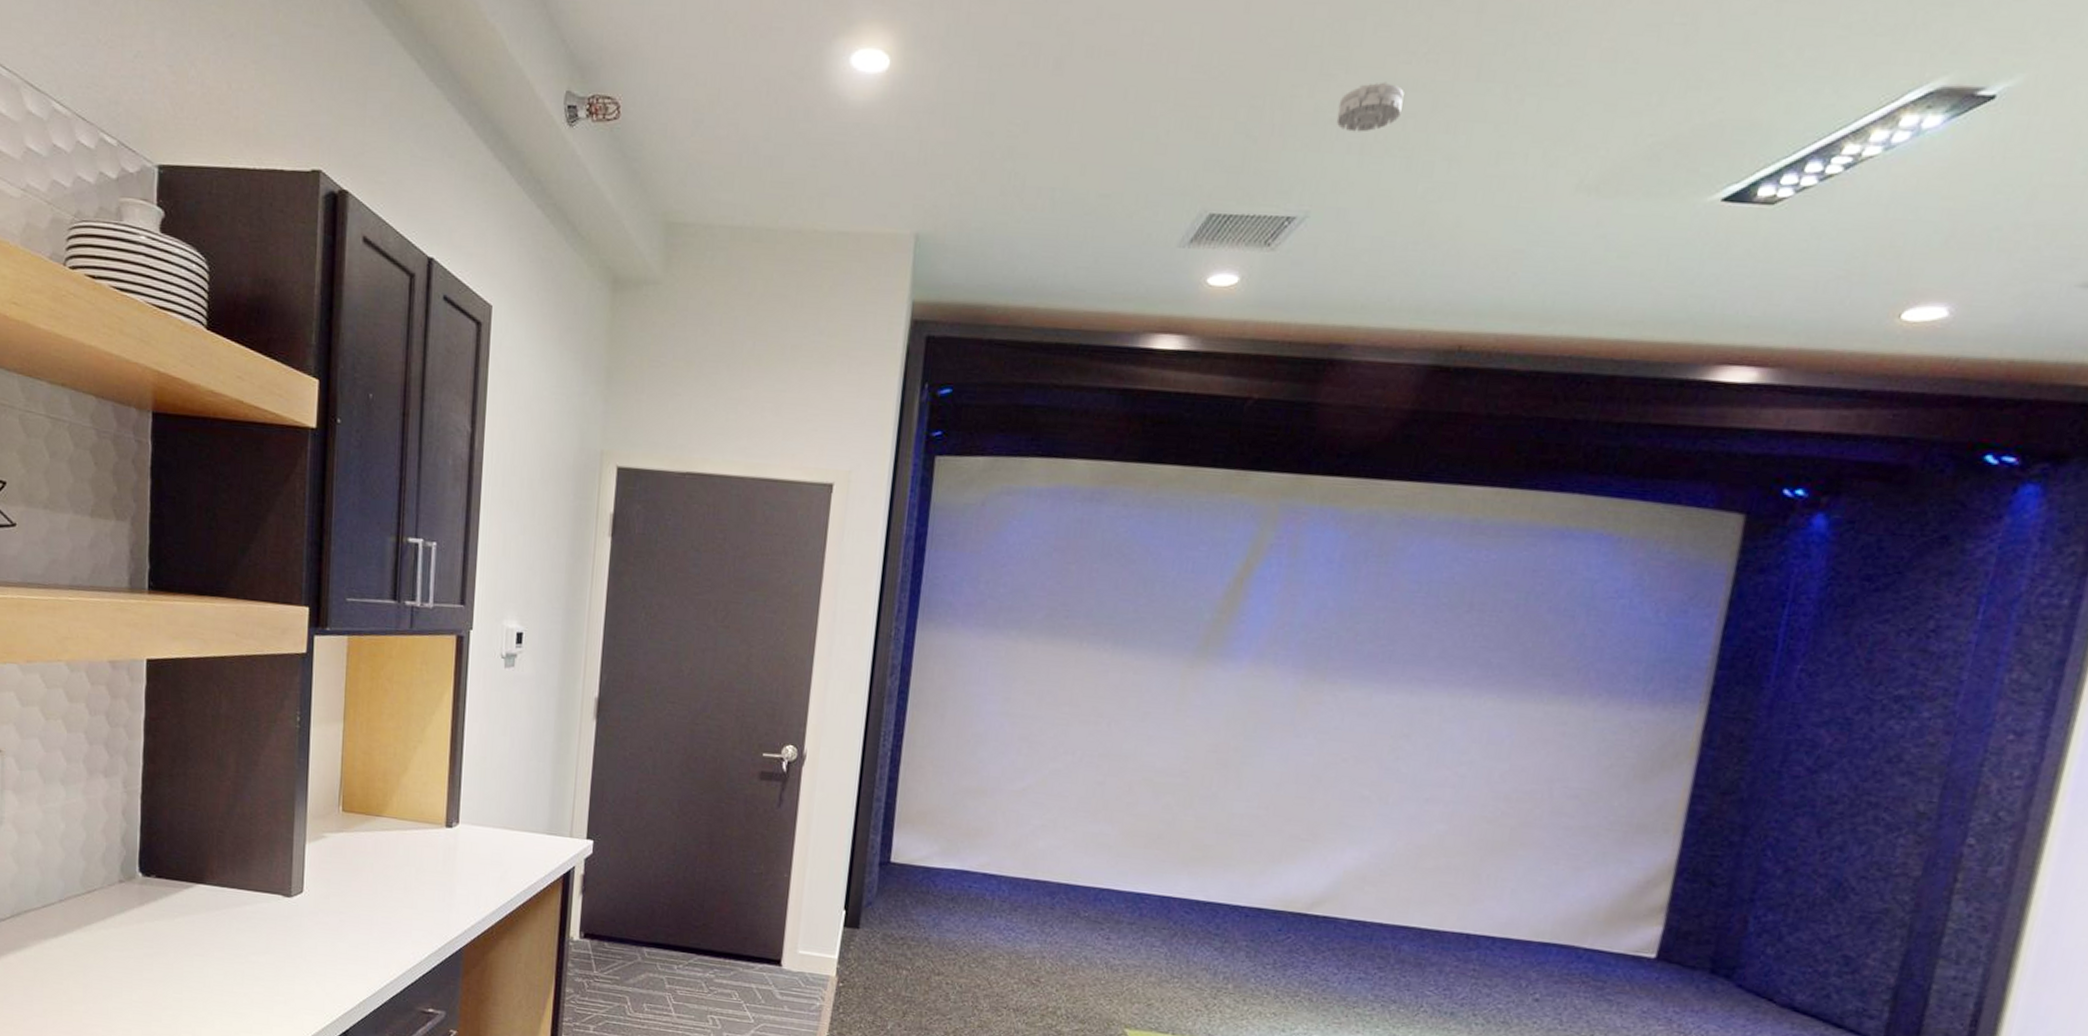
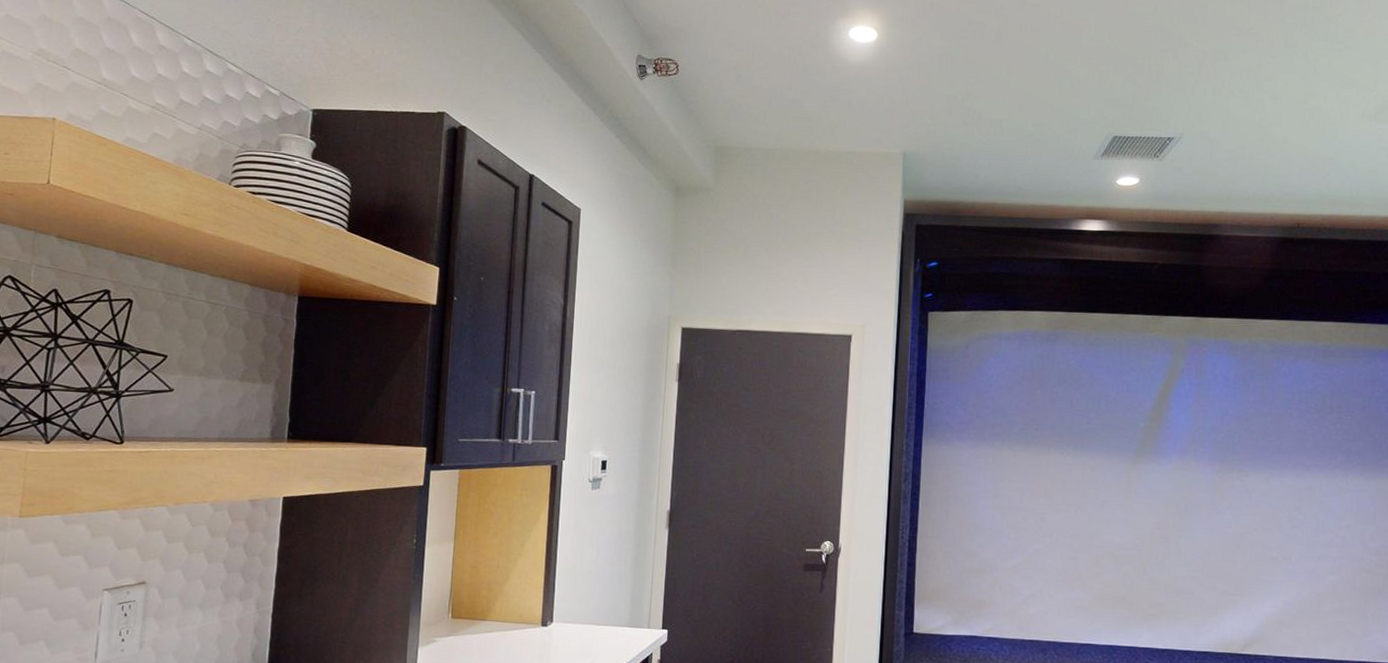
smoke detector: present [1336,81,1404,132] -> none [1194,48,1238,81]

